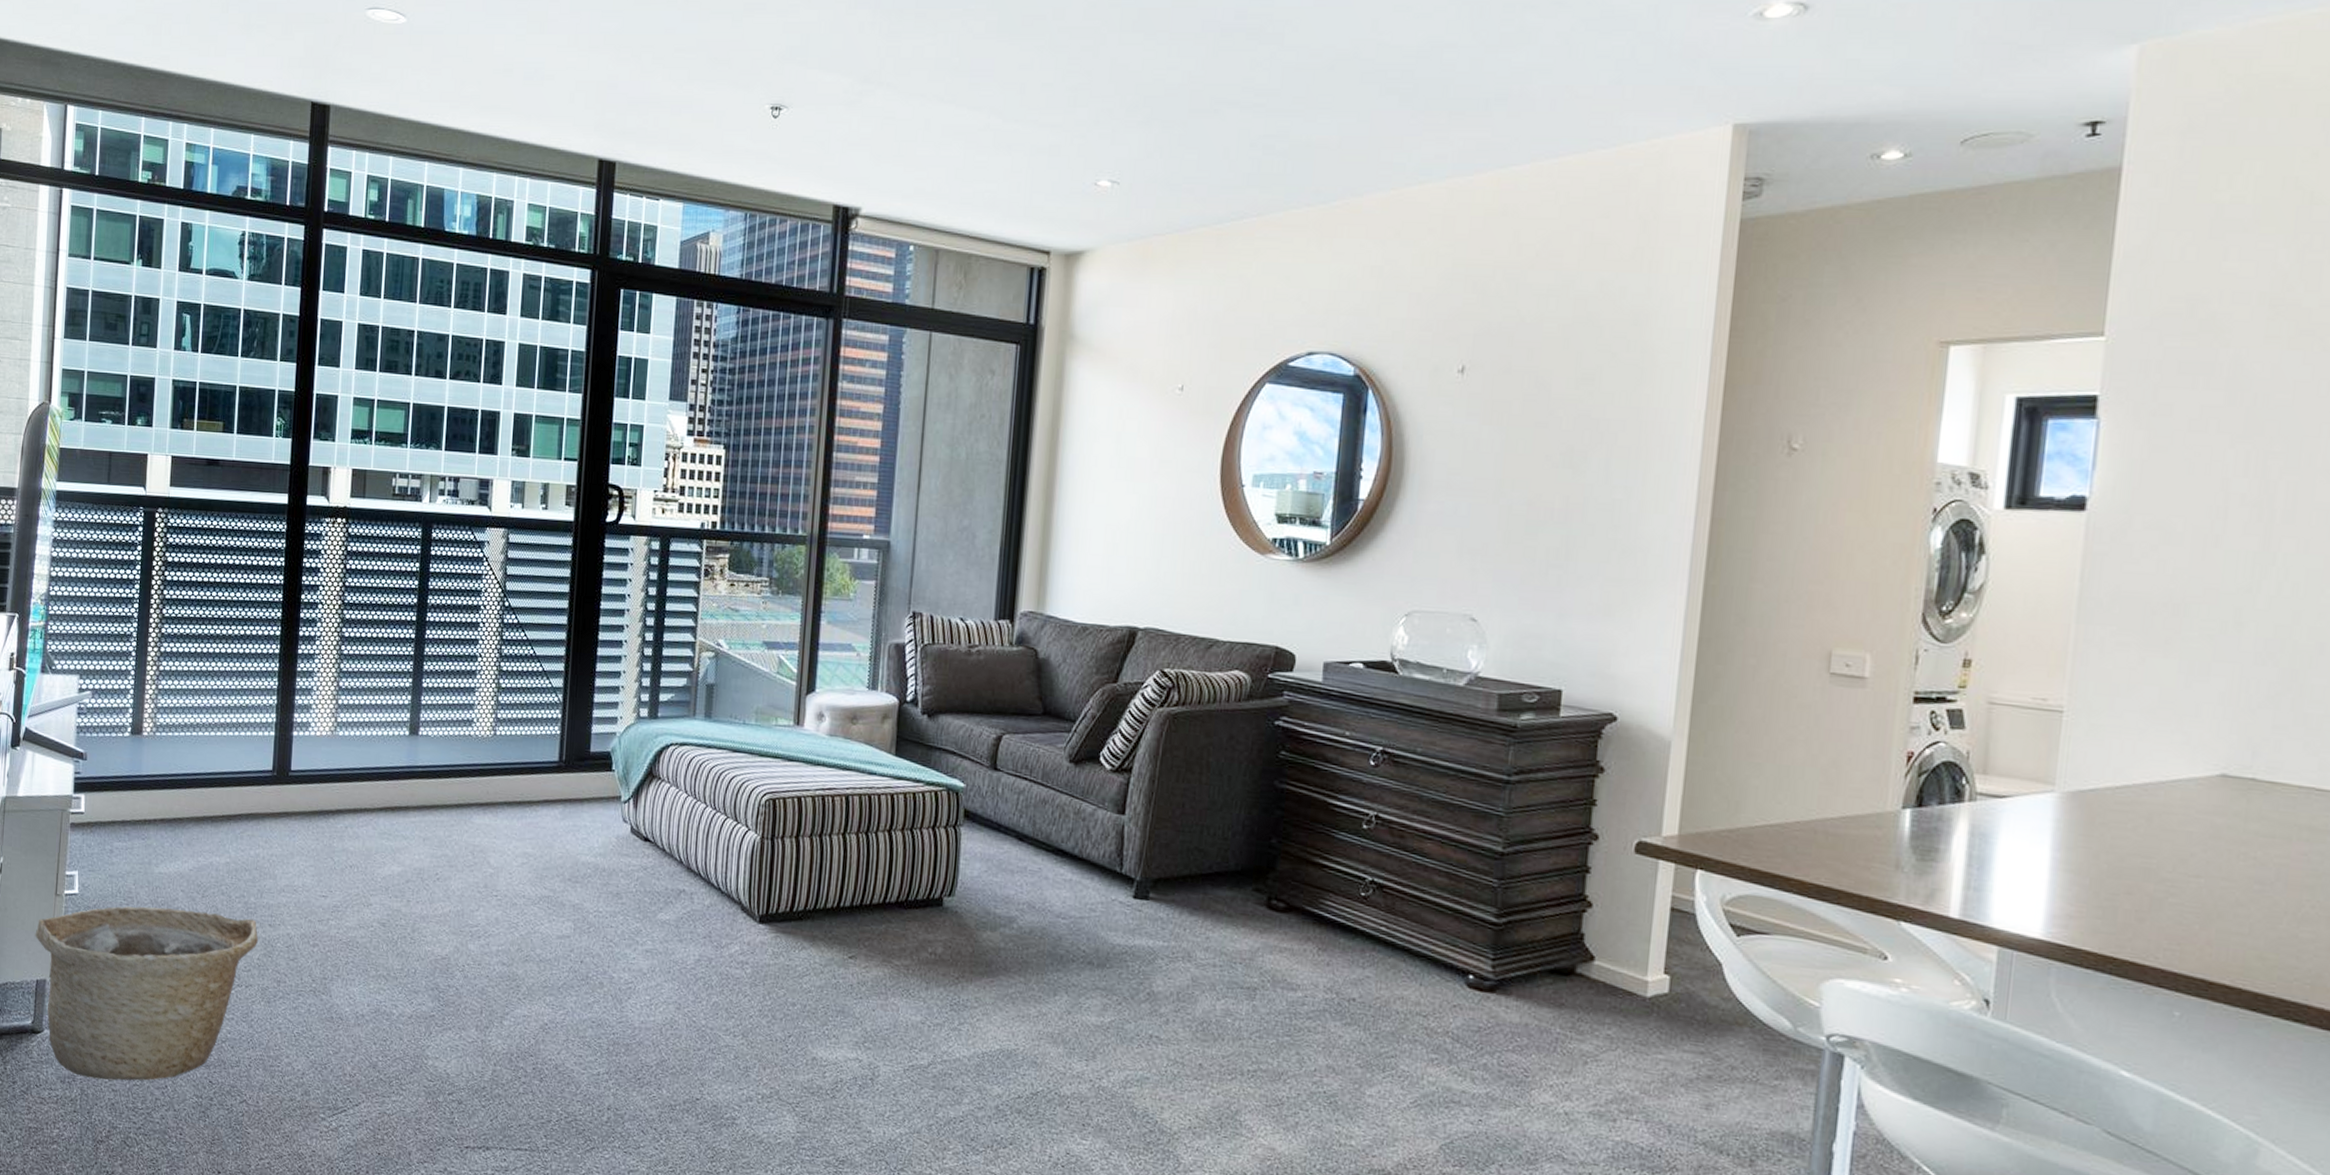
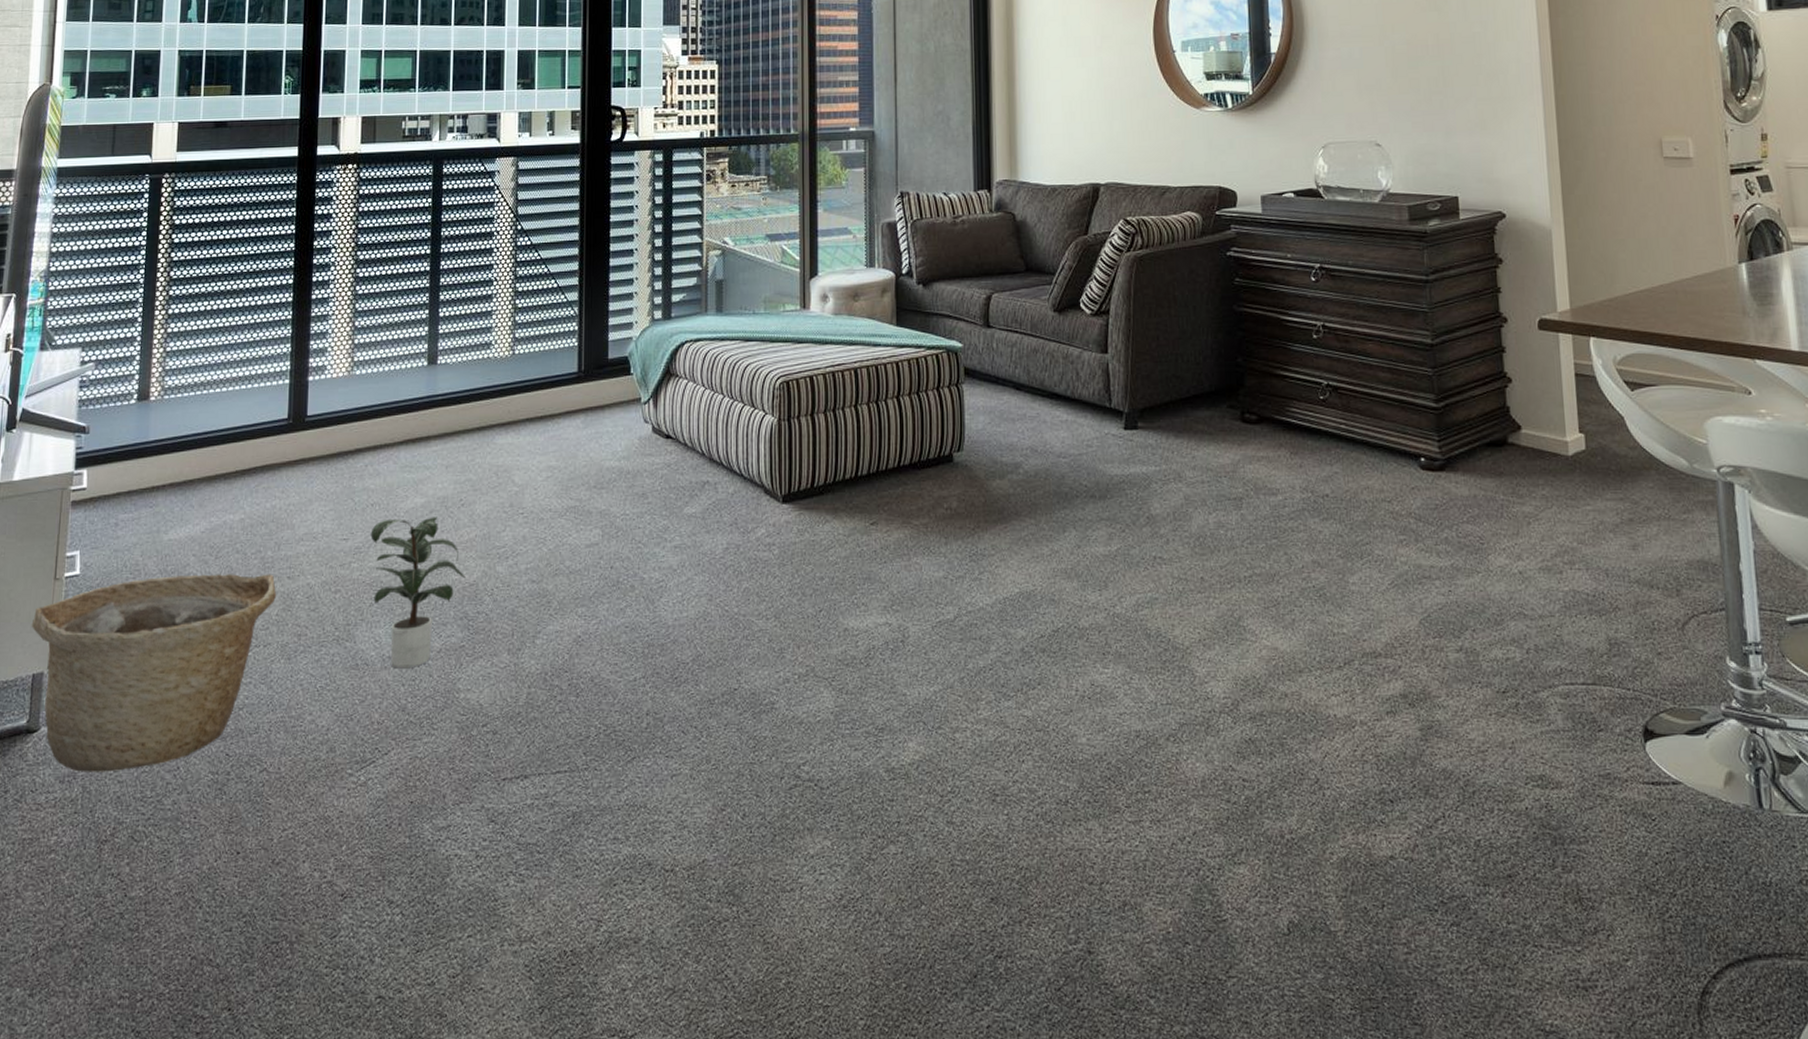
potted plant: none [348,883,439,1029] -> present [370,517,467,669]

